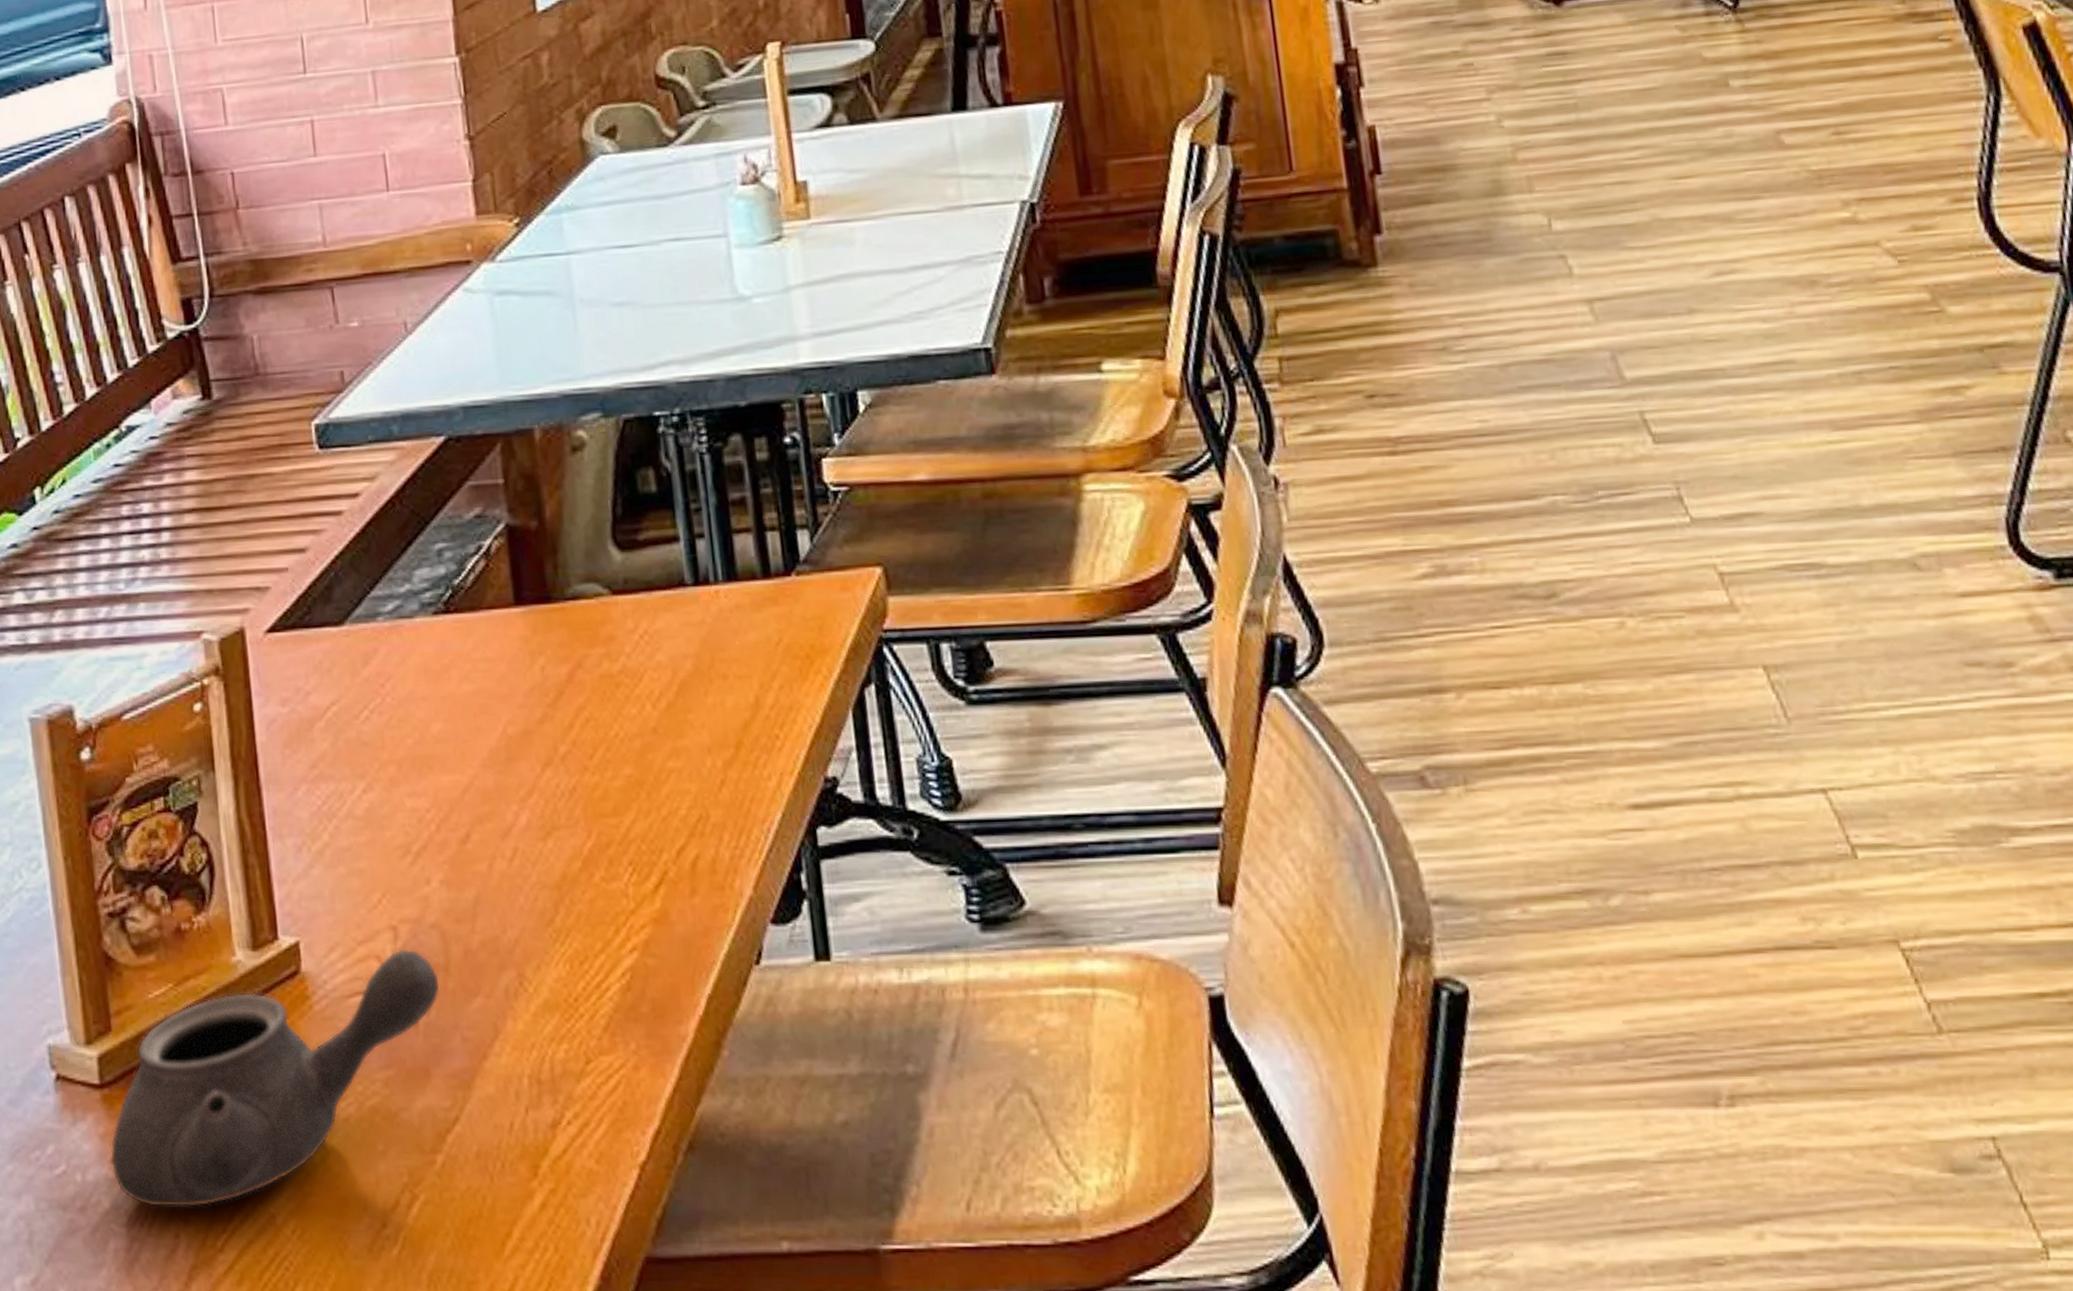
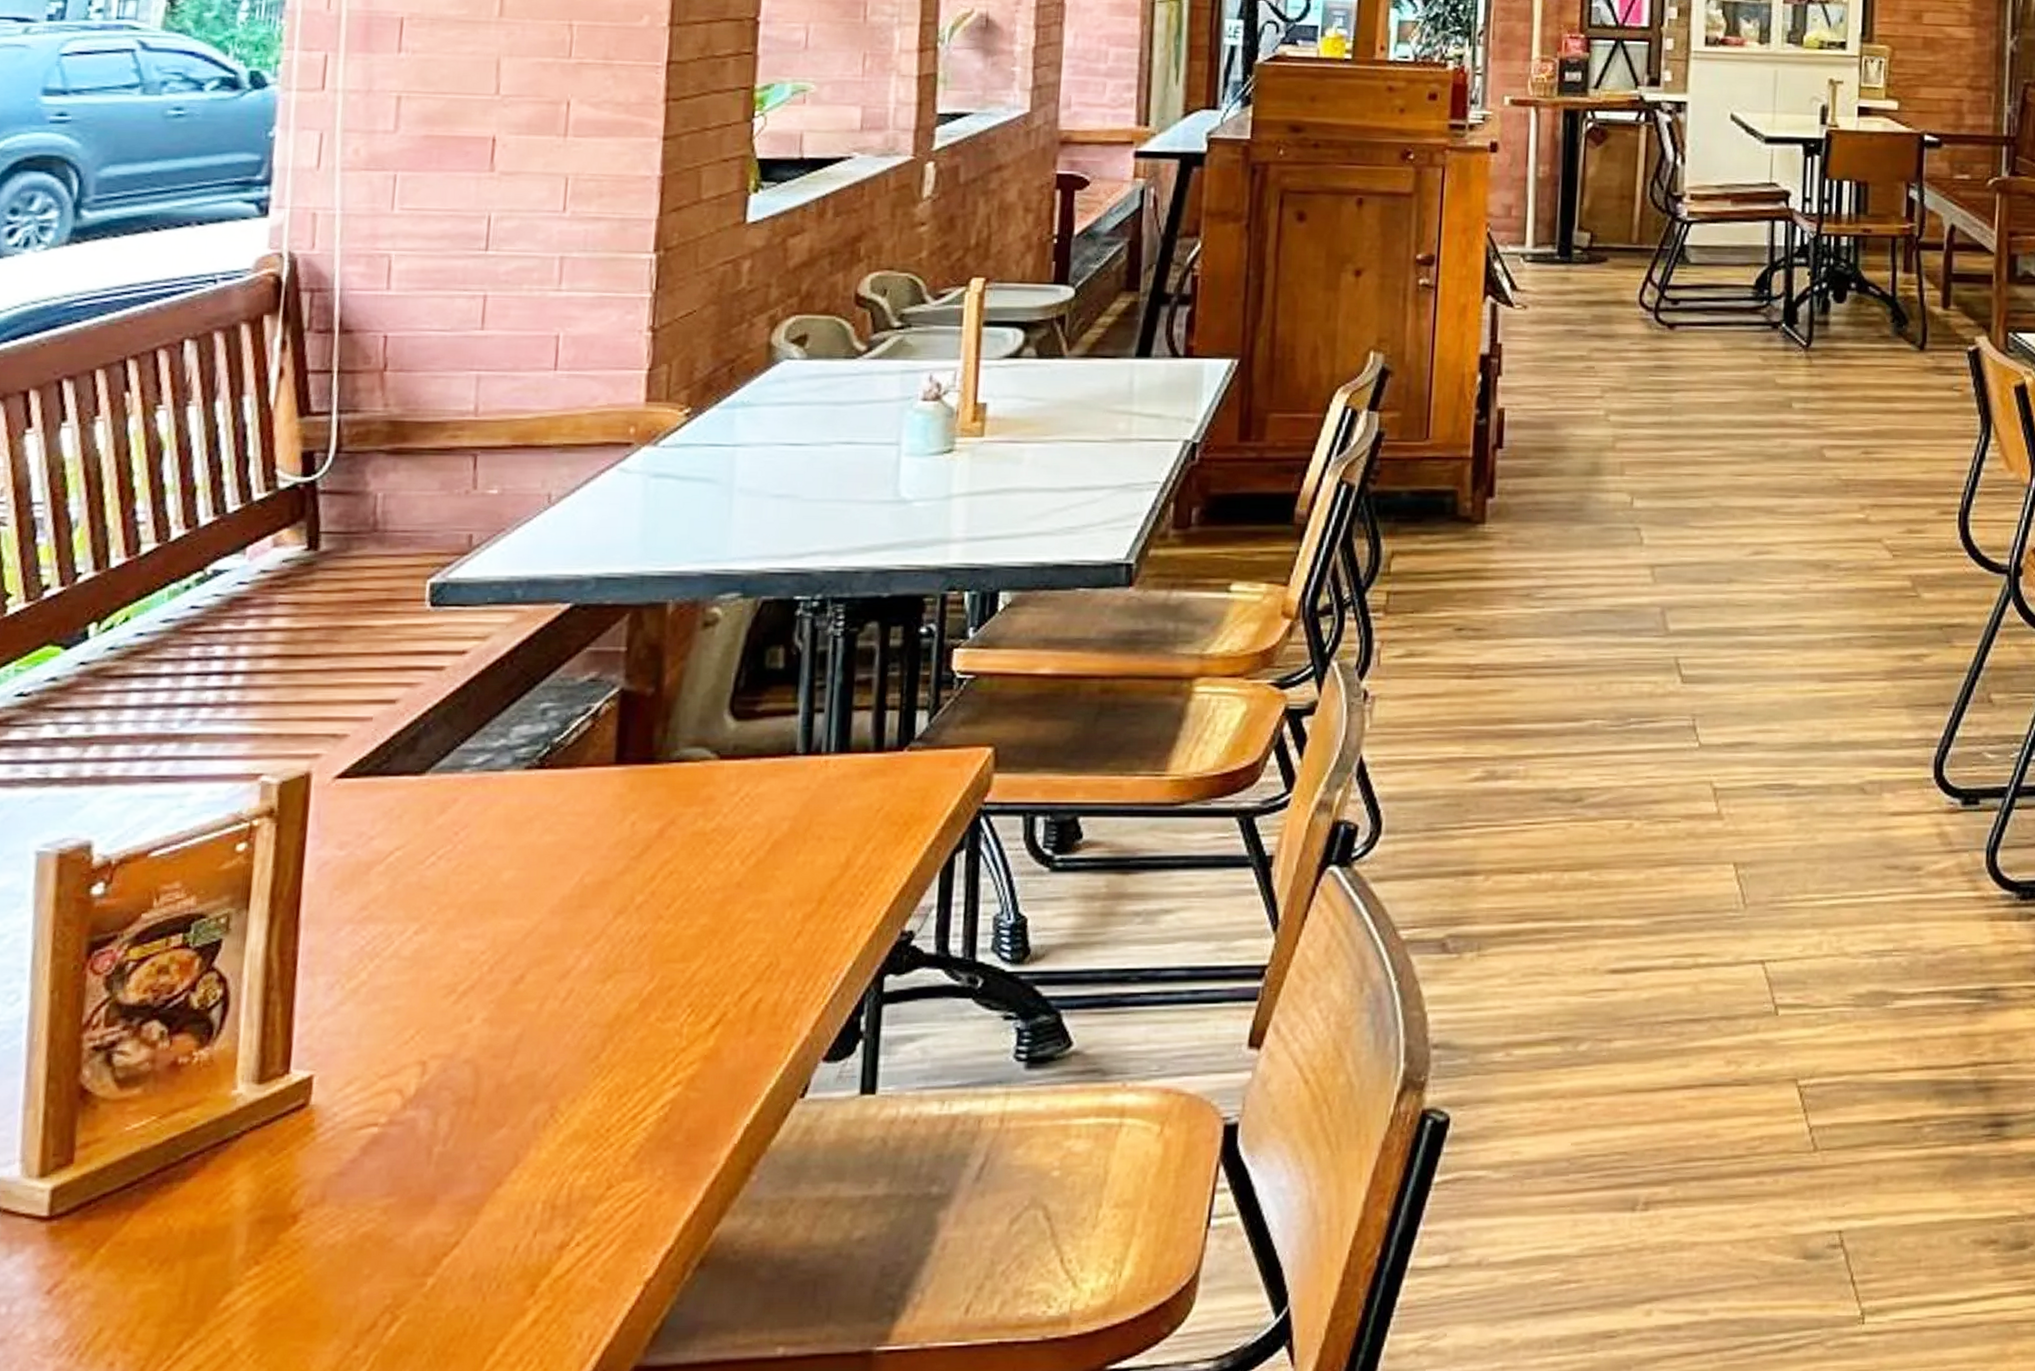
teapot: present [110,949,441,1208] -> none [45,1083,465,1337]

